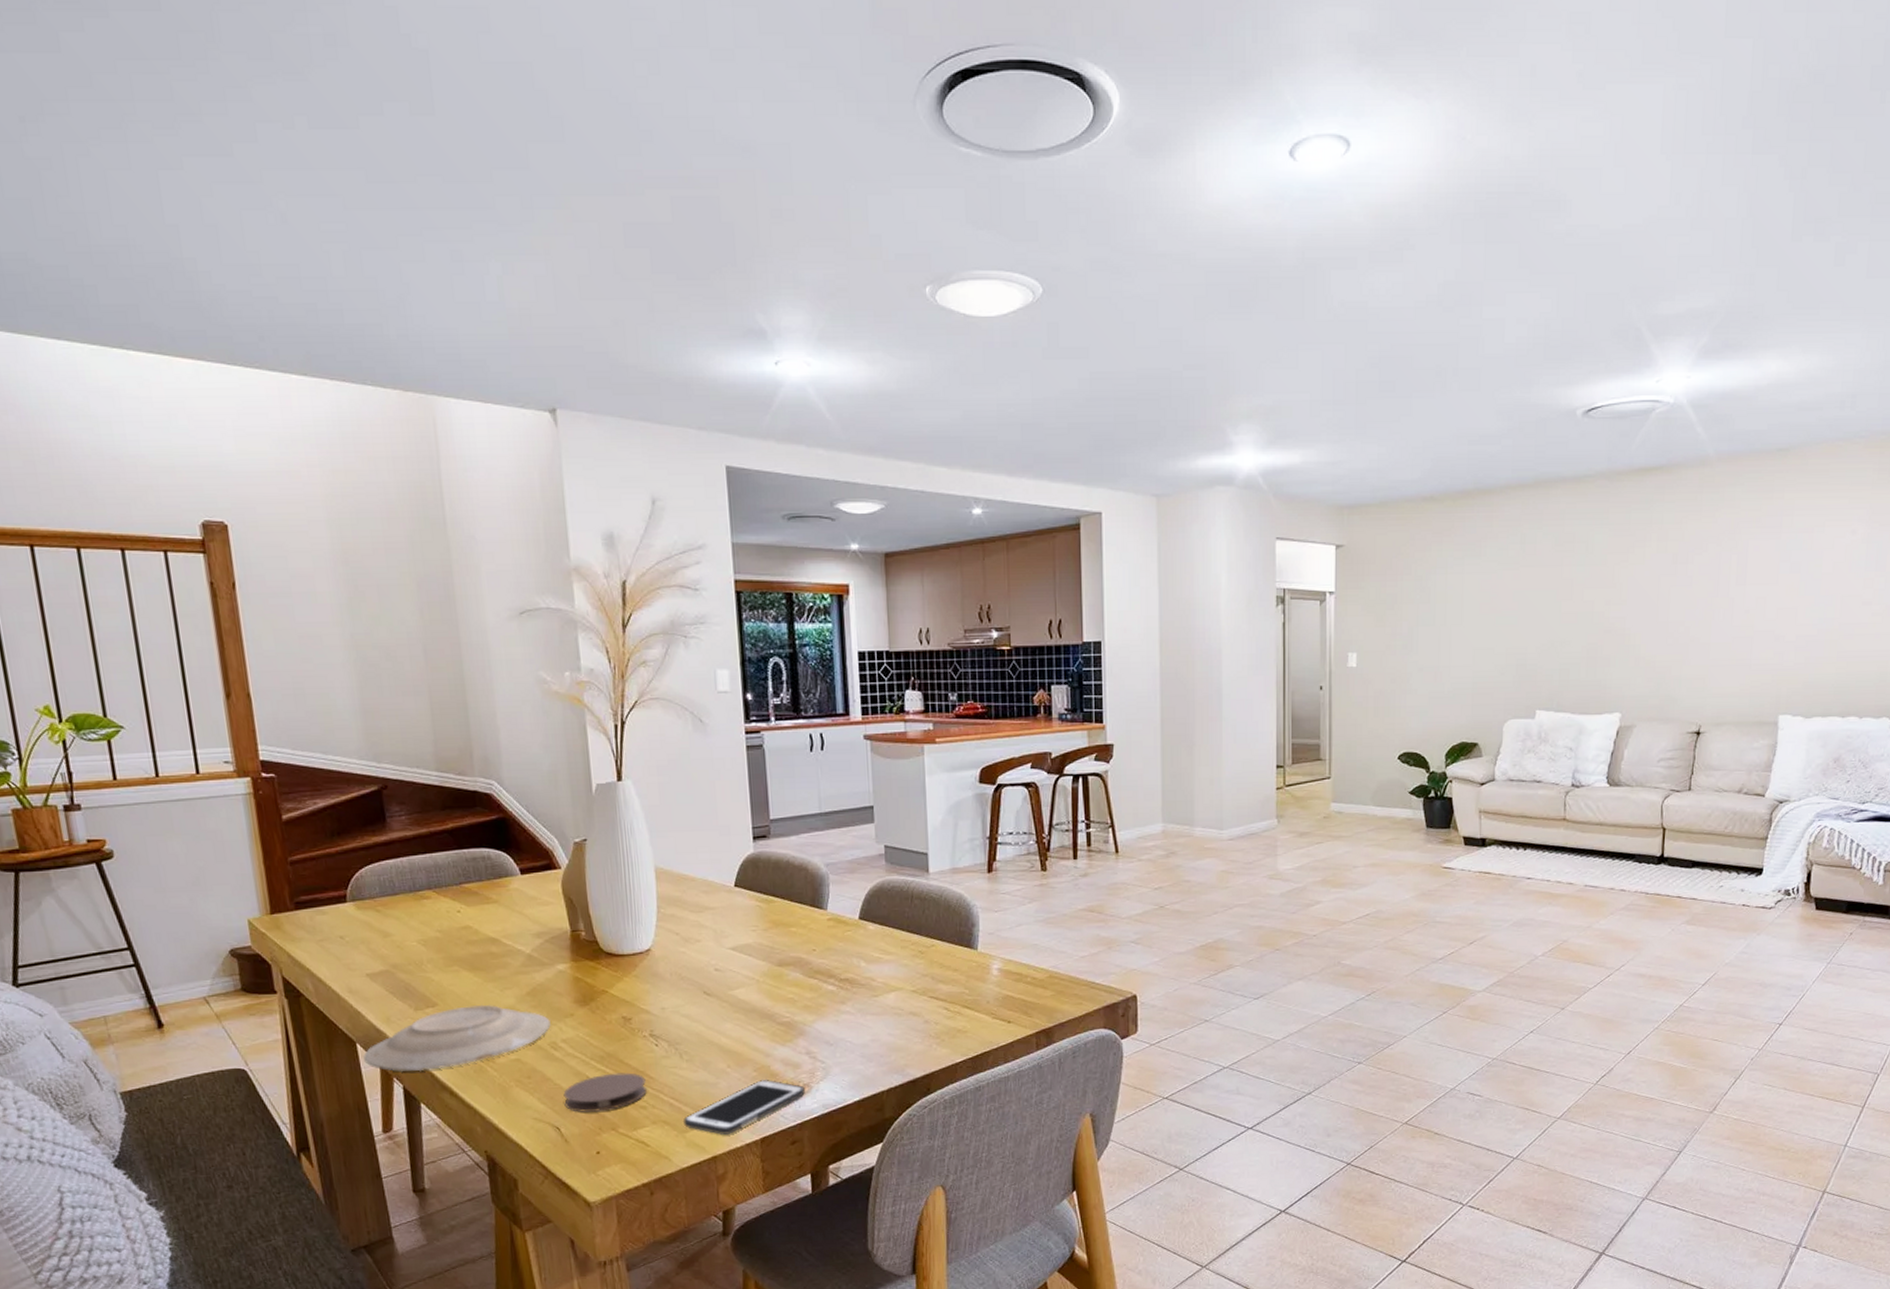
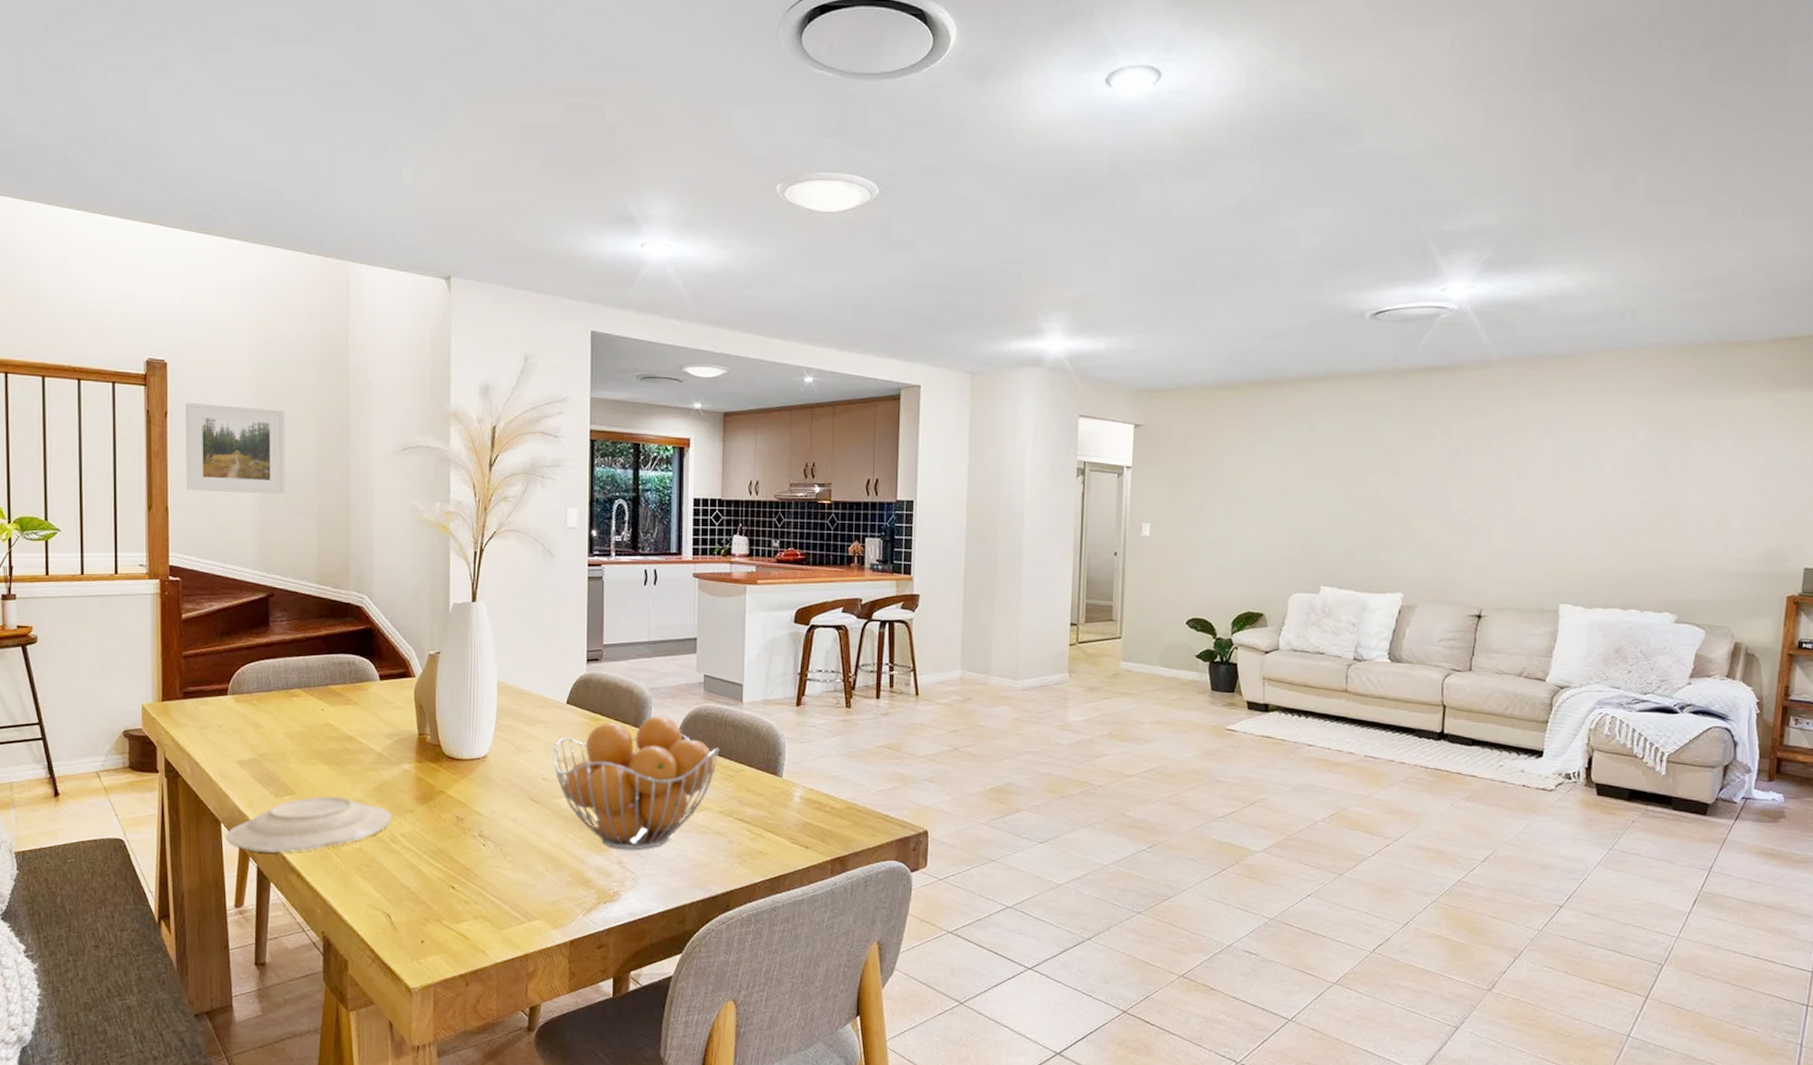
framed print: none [255,570,388,673] -> present [185,402,286,495]
coaster: present [563,1072,647,1112] -> none [397,868,471,903]
cell phone: present [682,1079,805,1135] -> none [501,884,614,934]
fruit basket: none [723,893,908,1039] -> present [552,715,720,850]

